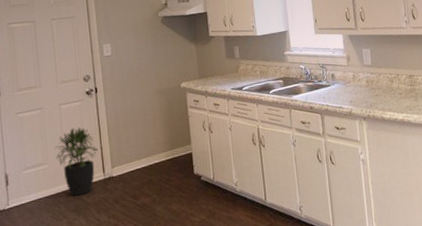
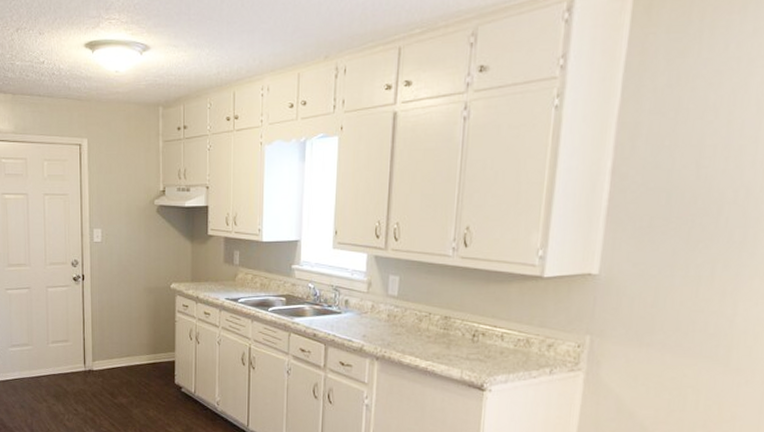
potted plant: present [55,127,98,196] -> none [40,313,80,383]

